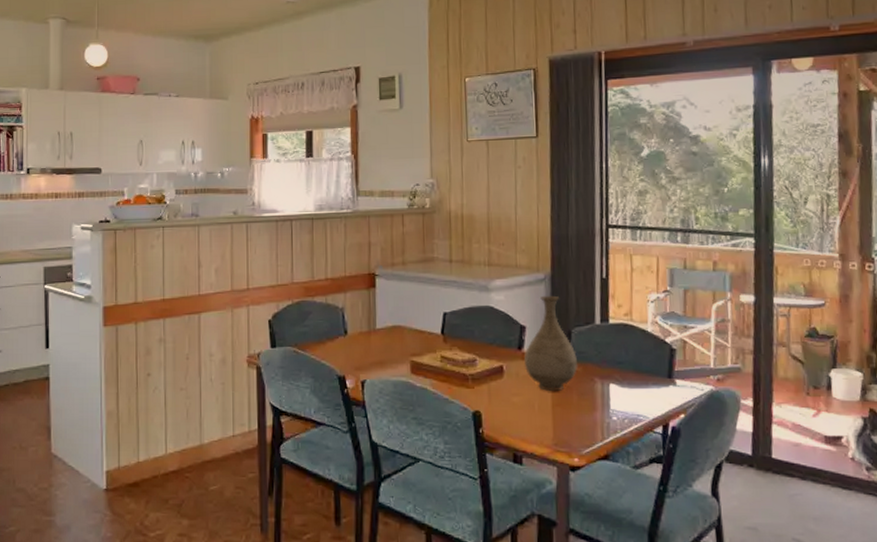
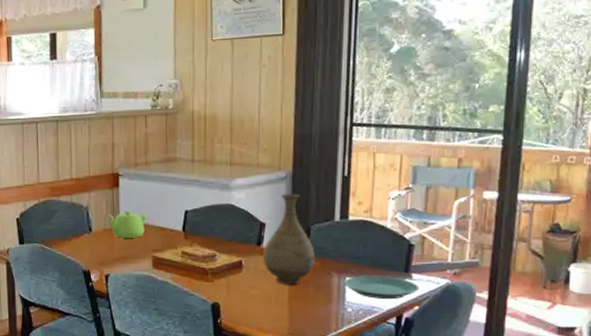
teapot: none [362,312,404,343] -> present [106,210,147,239]
plate: none [607,382,684,407] -> present [343,276,420,300]

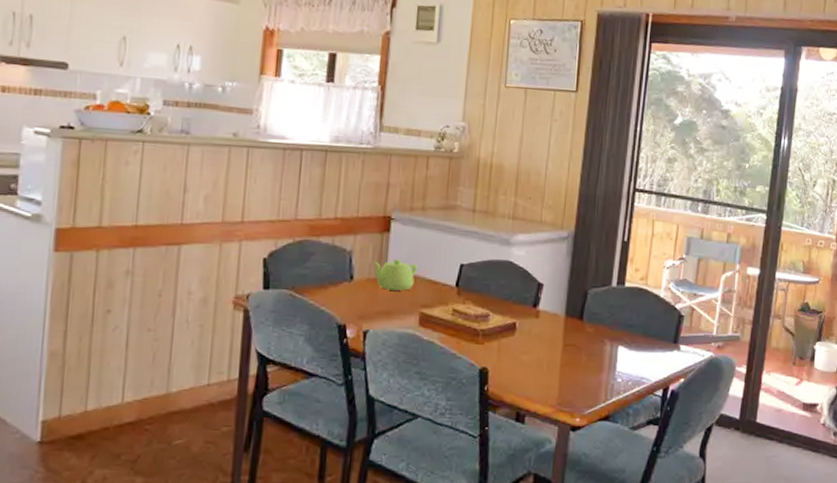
vase: present [262,193,316,284] -> none [537,254,591,351]
plate: present [343,276,420,300] -> none [615,345,686,371]

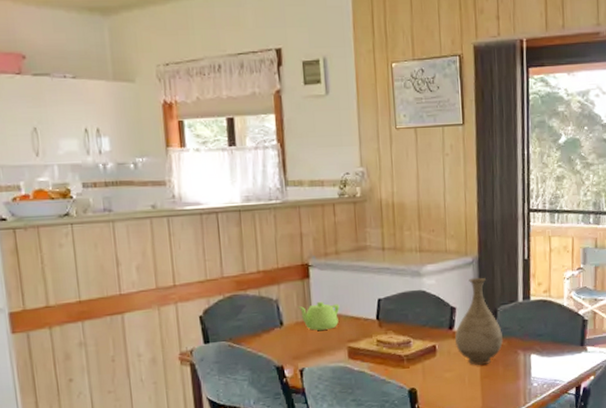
vase: none [537,254,591,351] -> present [454,277,504,365]

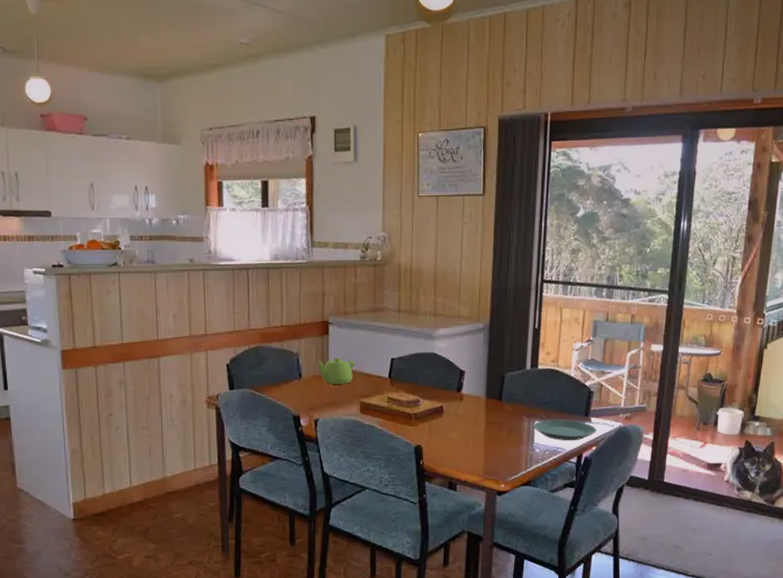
vase: present [454,277,504,365] -> none [461,343,509,428]
plate: none [529,350,594,372] -> present [532,419,597,441]

